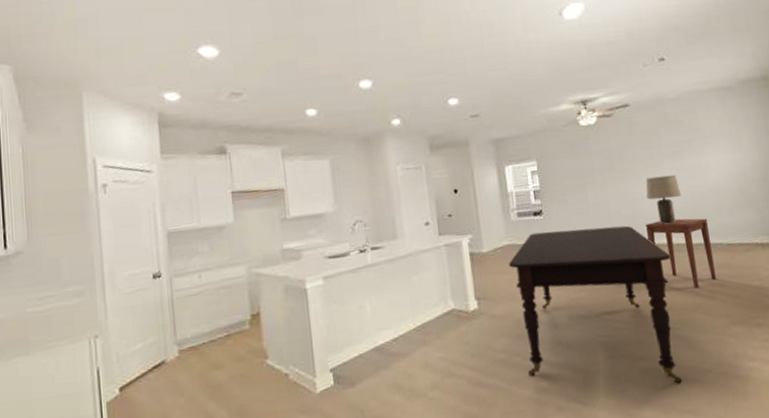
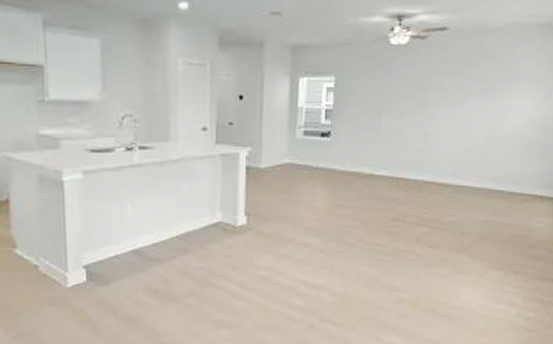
dining table: present [509,225,683,384] -> none [286,155,451,316]
lamp: present [645,174,681,225] -> none [442,113,478,164]
side table: present [645,218,716,288] -> none [432,160,496,231]

